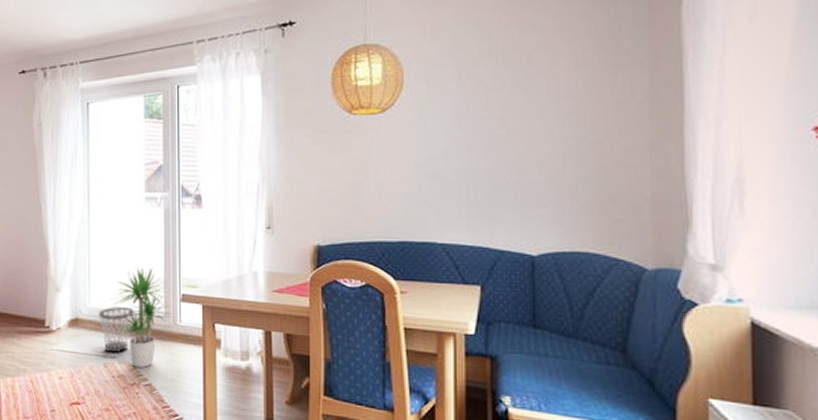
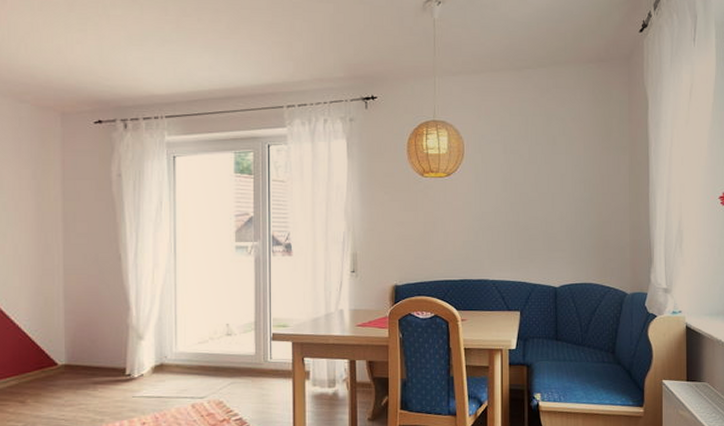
wastebasket: present [98,306,135,353] -> none [186,349,225,394]
potted plant: present [113,267,173,368] -> none [202,311,263,404]

